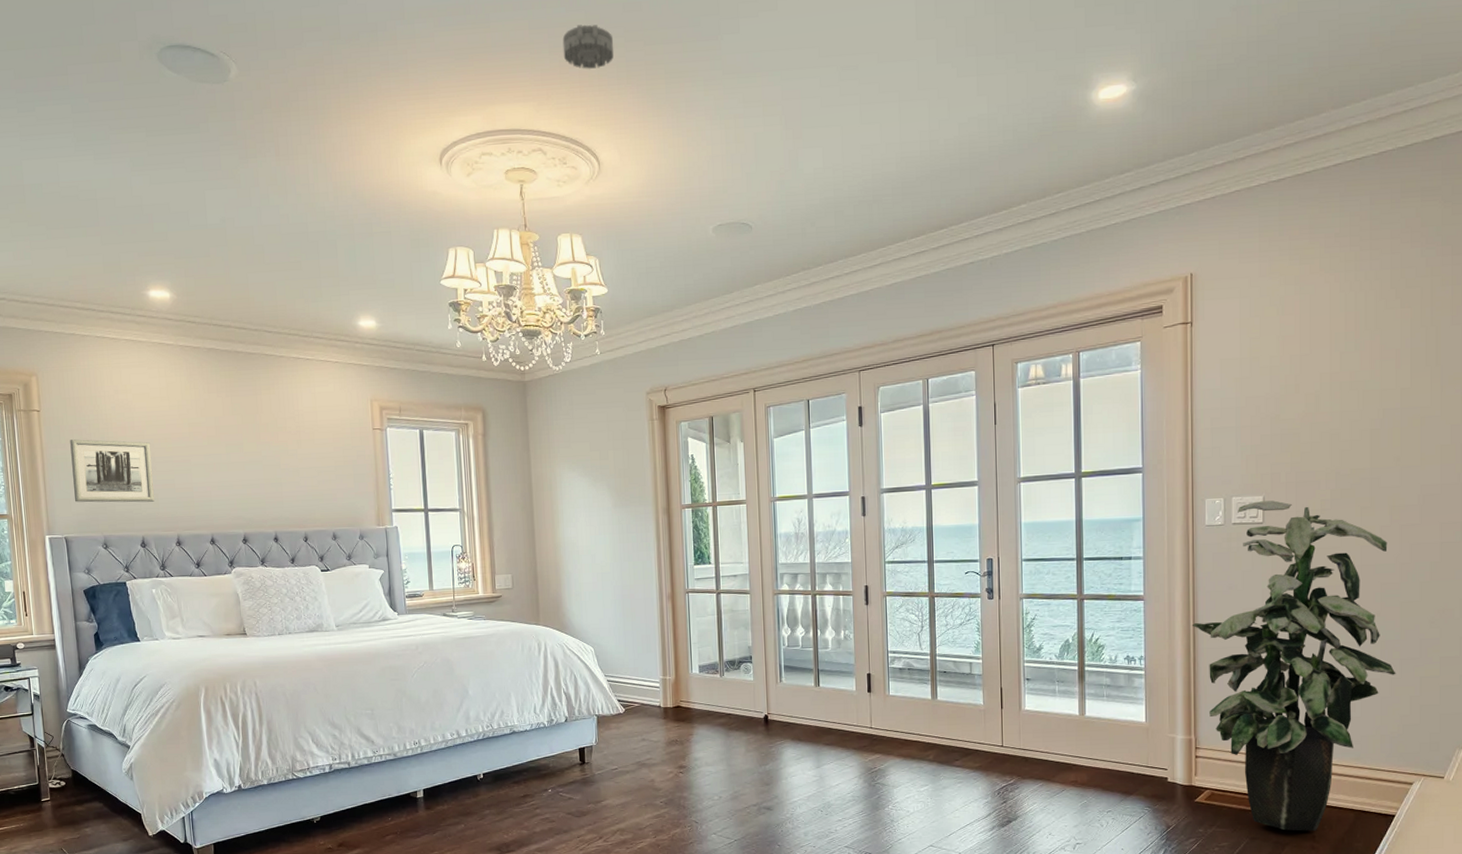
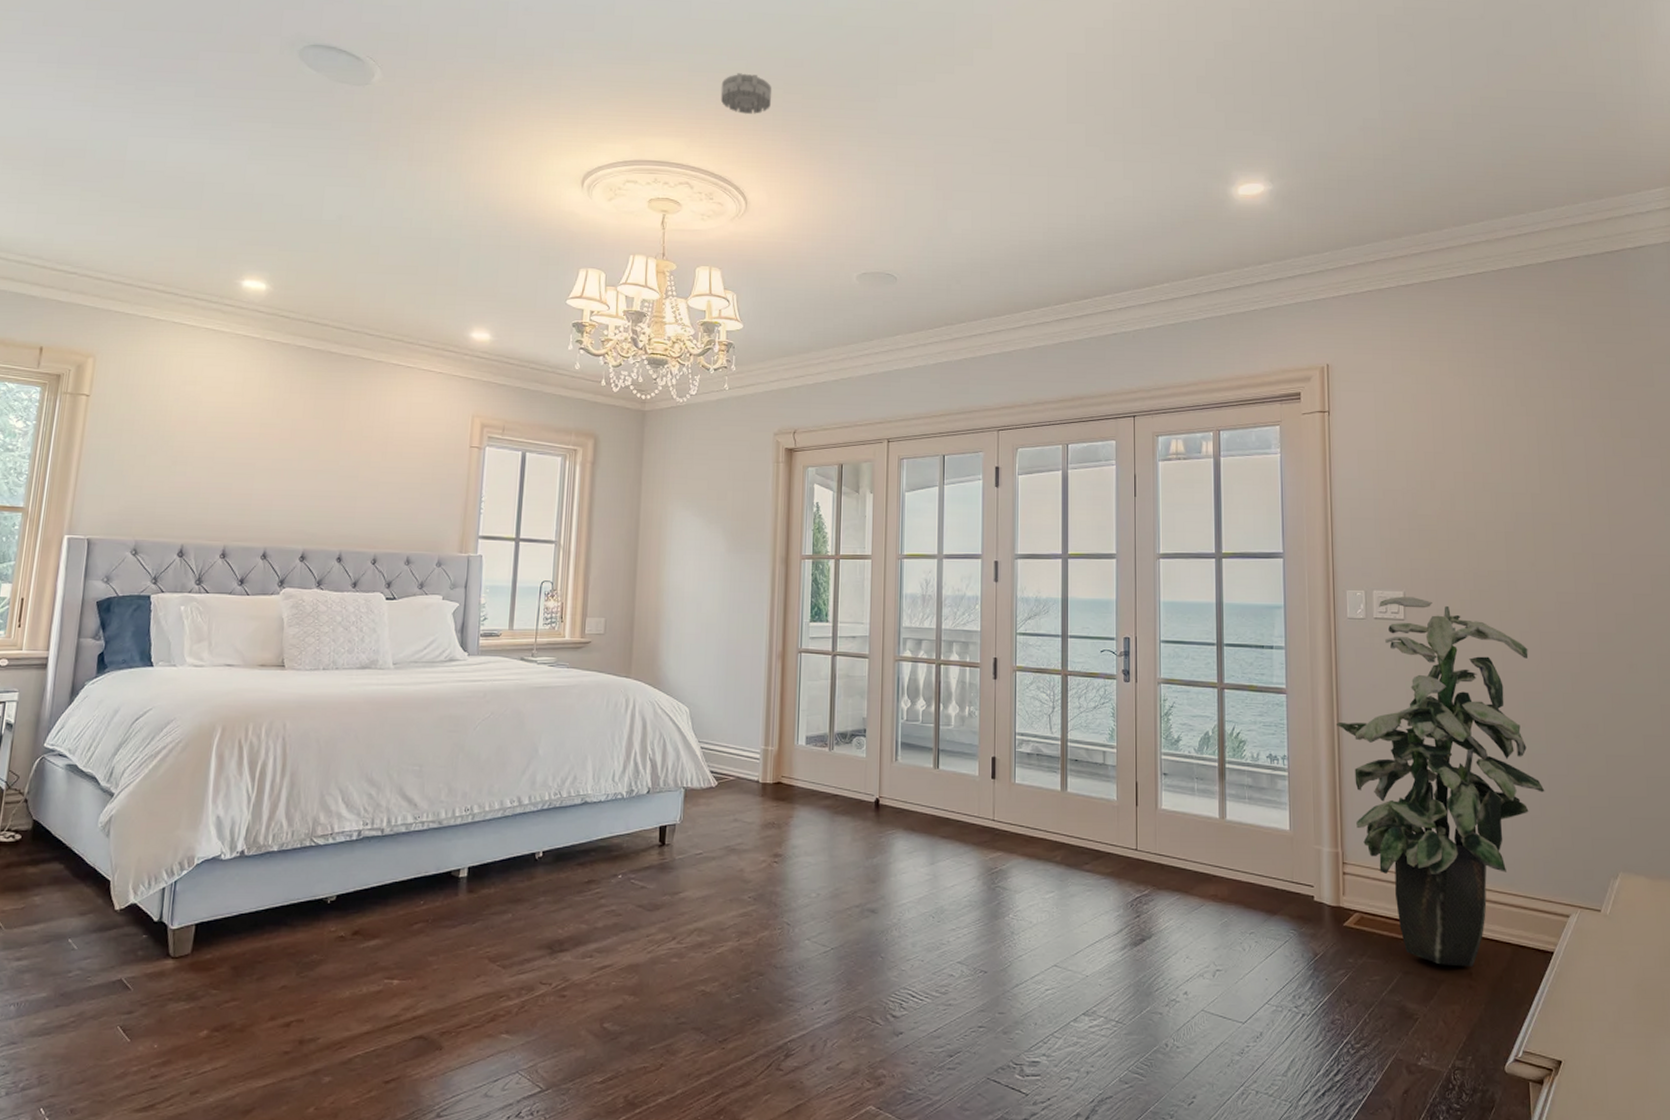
wall art: present [70,439,154,503] -> none [109,430,212,506]

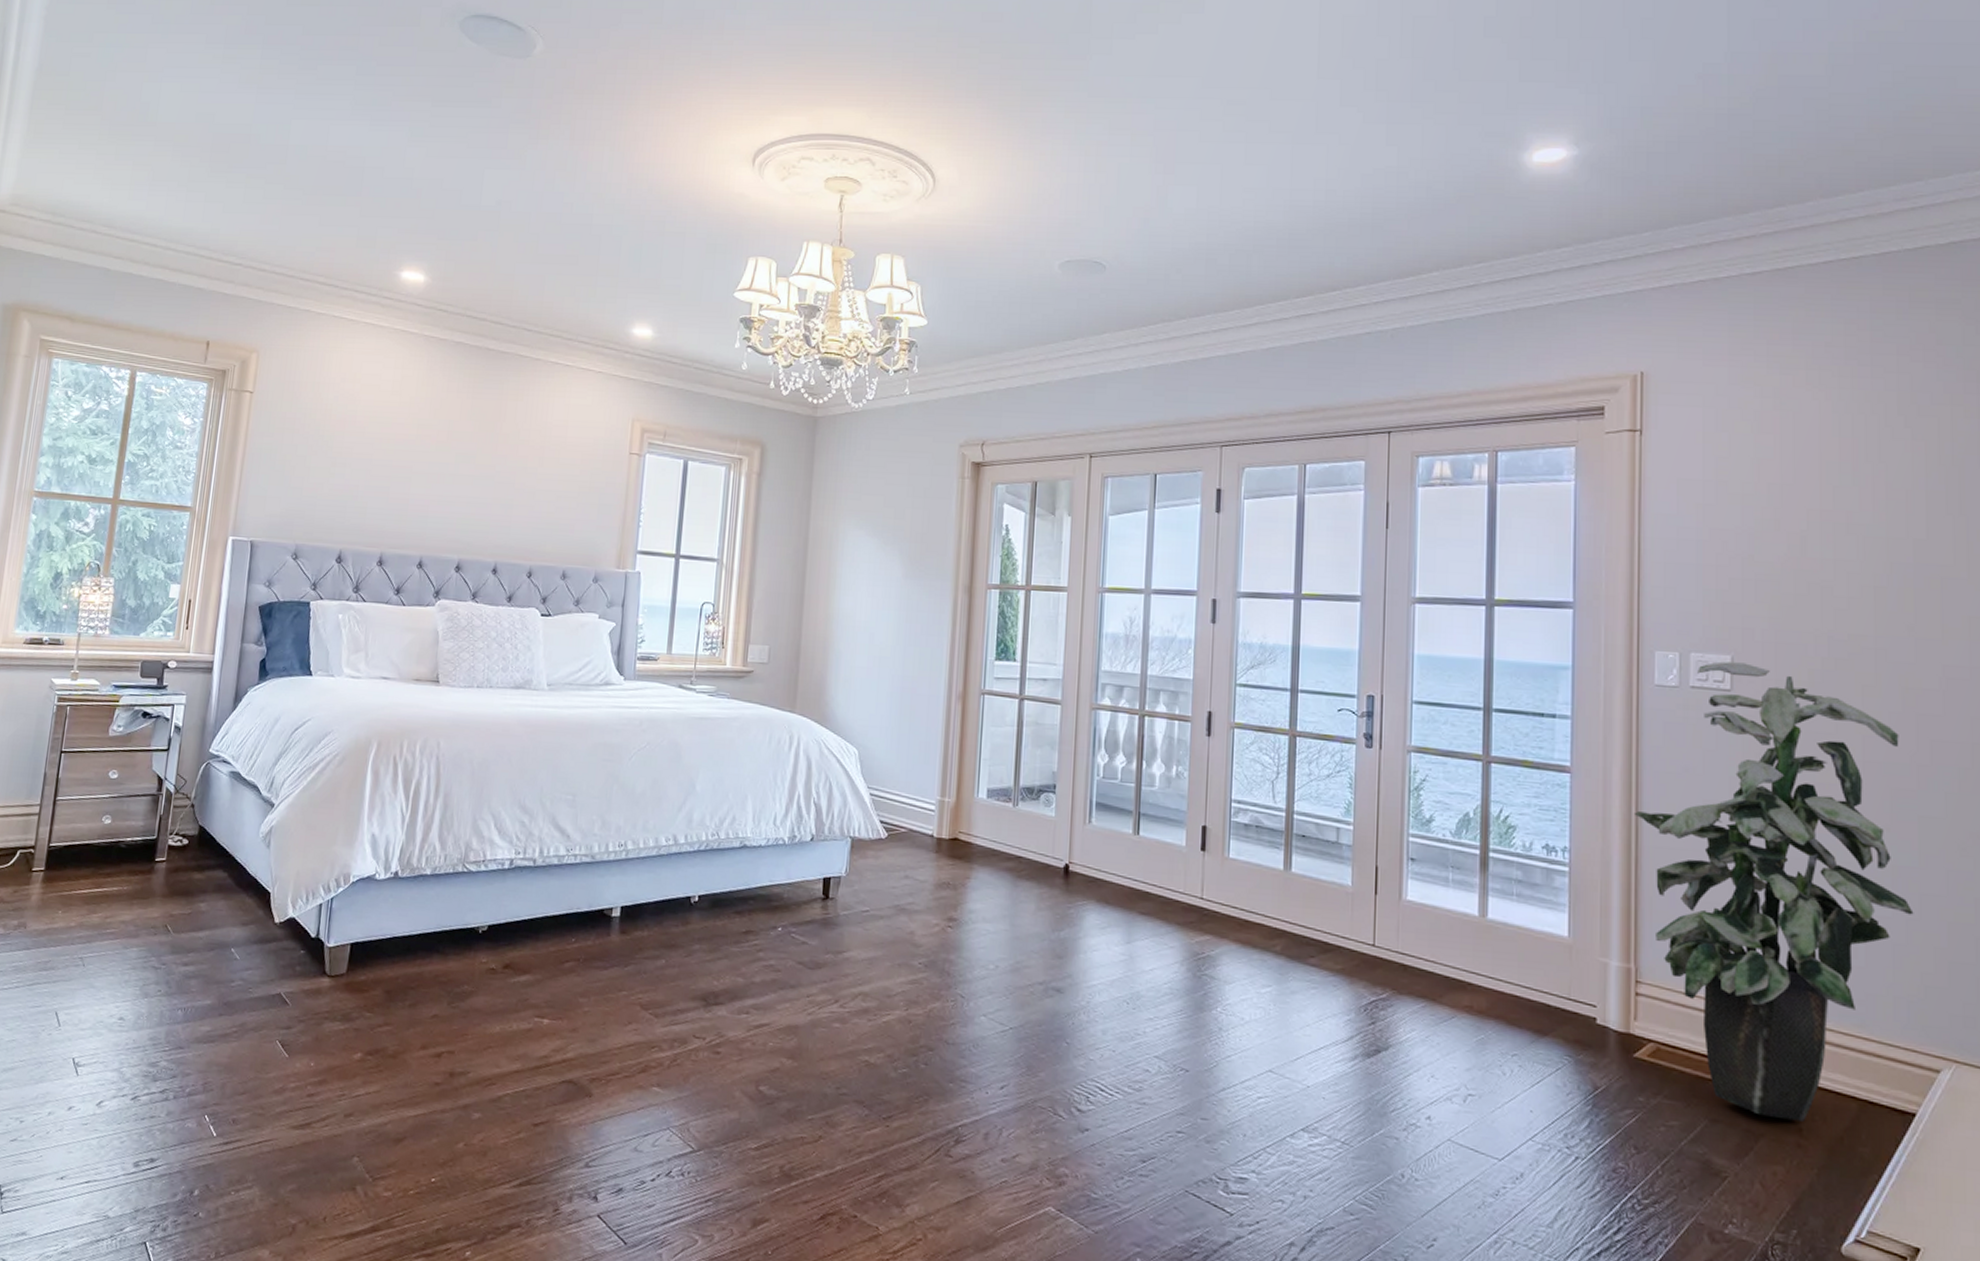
smoke detector: present [720,73,772,115] -> none [908,31,967,79]

